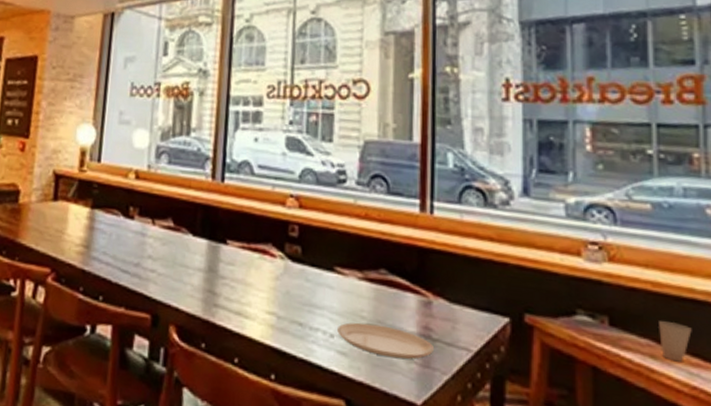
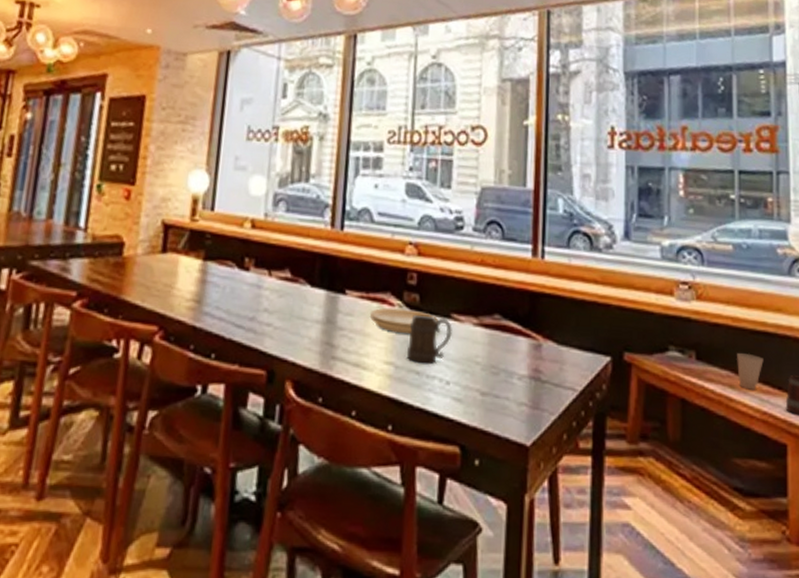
plate: none [251,258,322,286] -> present [369,307,439,335]
beer mug: none [288,266,336,316] -> present [406,314,452,364]
plate: present [337,322,434,360] -> none [453,368,543,403]

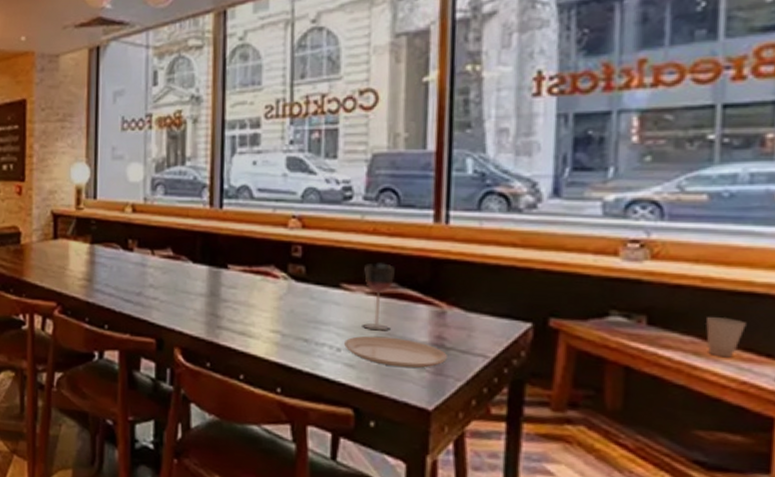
plate: present [369,307,439,335] -> none [253,280,328,305]
beer mug: present [406,314,452,364] -> none [293,285,342,332]
plate: none [453,368,543,403] -> present [344,335,447,369]
wineglass: none [469,293,499,364] -> present [362,262,395,331]

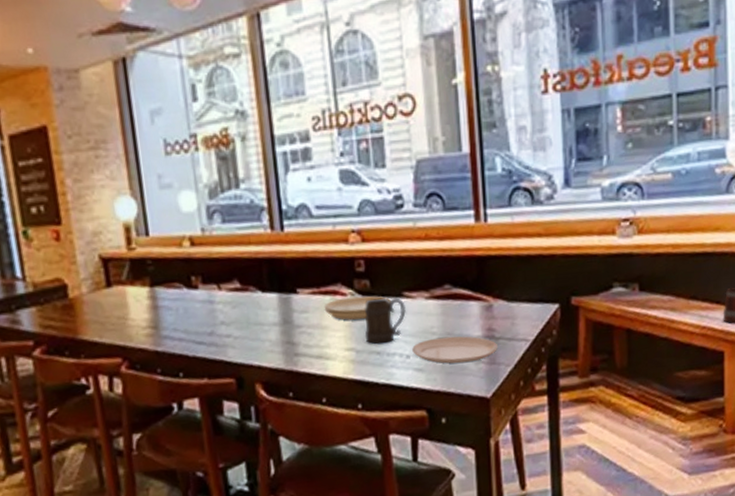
plate: none [253,280,328,305] -> present [324,295,392,321]
beer mug: none [293,285,342,332] -> present [364,297,406,345]
wineglass: present [362,262,395,331] -> none [421,266,450,333]
cup: present [706,317,746,358] -> none [678,276,703,309]

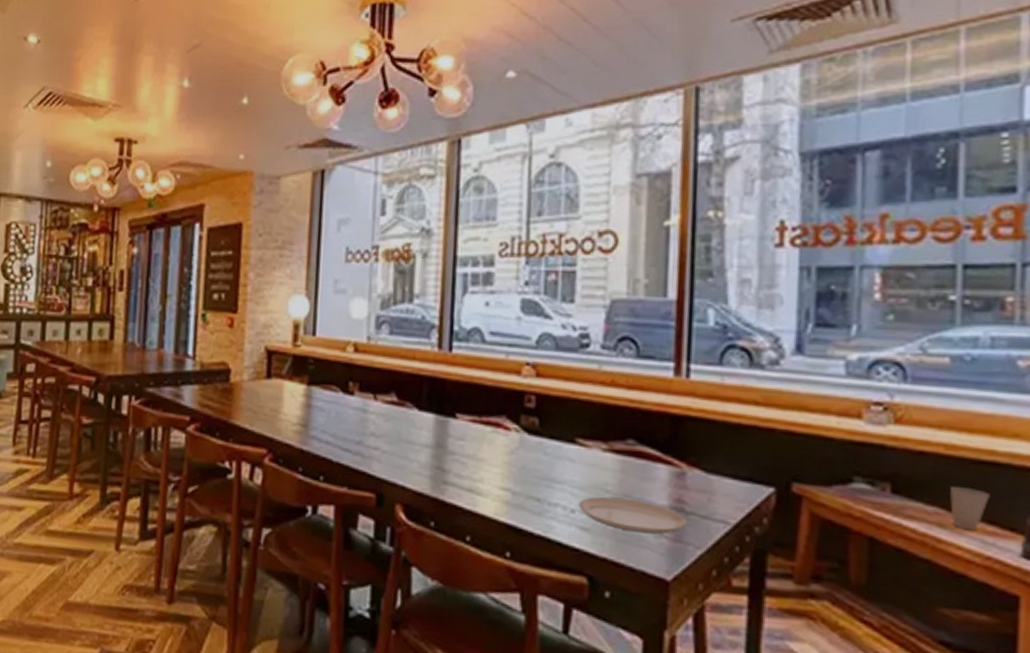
plate: present [324,295,392,321] -> none [483,432,562,460]
beer mug: present [364,297,406,345] -> none [524,439,578,491]
cup: none [678,276,703,309] -> present [950,487,990,531]

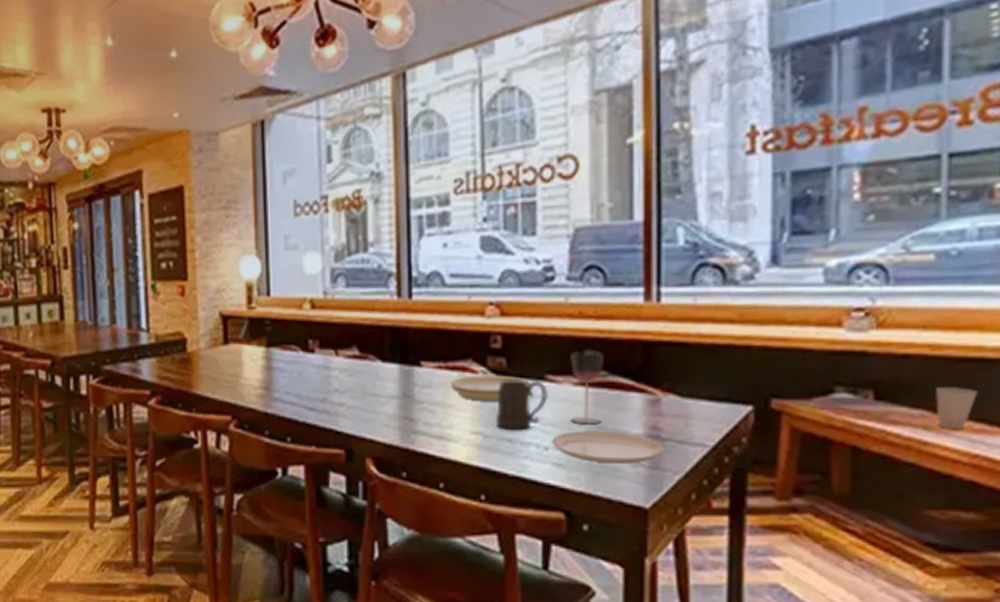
plate: none [483,432,562,460] -> present [450,375,532,402]
beer mug: none [524,439,578,491] -> present [495,379,548,431]
wineglass: none [598,416,633,492] -> present [570,349,604,425]

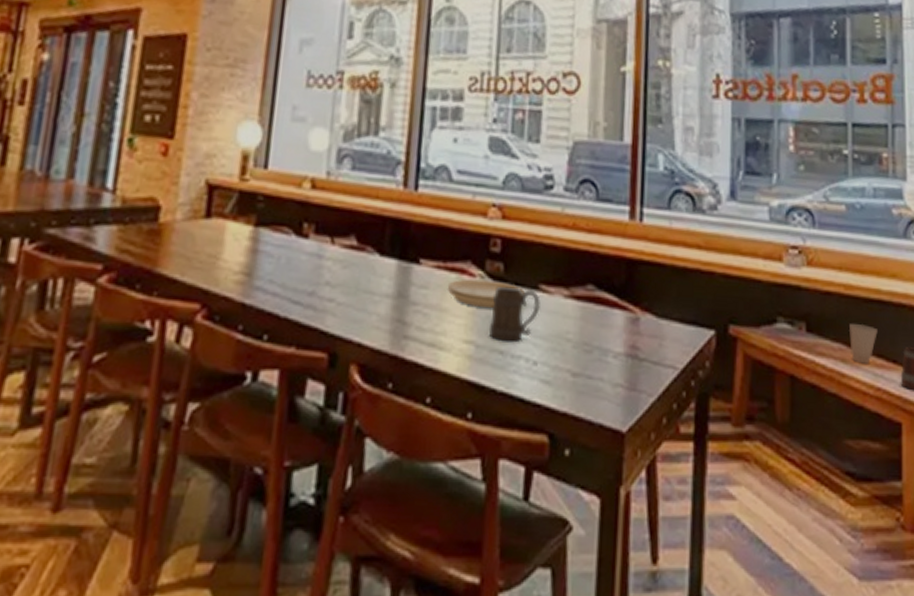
plate: present [552,431,663,464] -> none [541,346,640,384]
wineglass: present [570,349,604,425] -> none [559,261,593,341]

